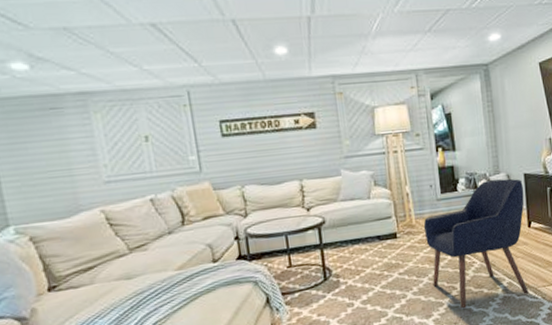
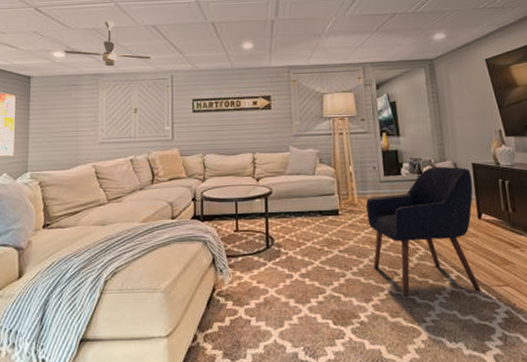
ceiling fan: none [25,16,157,82] -> present [64,20,152,67]

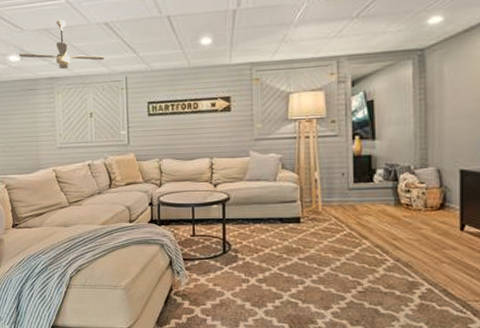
chair: present [365,166,481,298] -> none [330,173,458,308]

